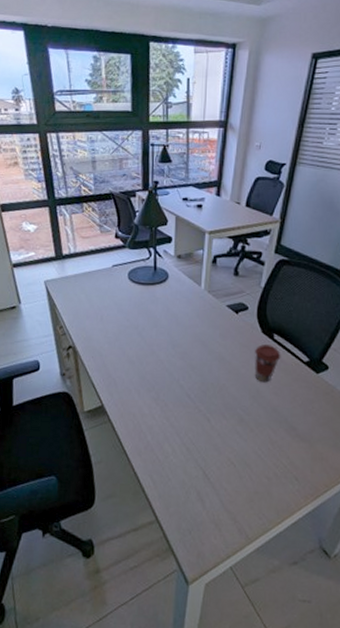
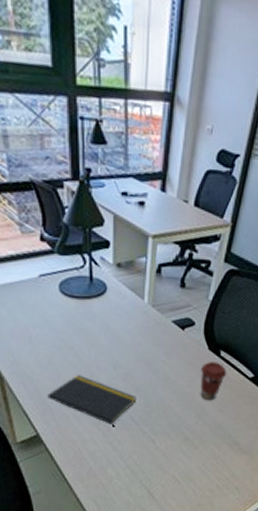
notepad: none [113,352,193,403] -> present [47,375,136,427]

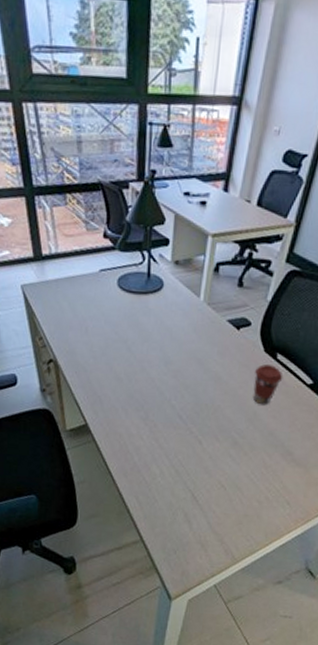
notepad: present [47,375,136,427] -> none [98,368,186,424]

